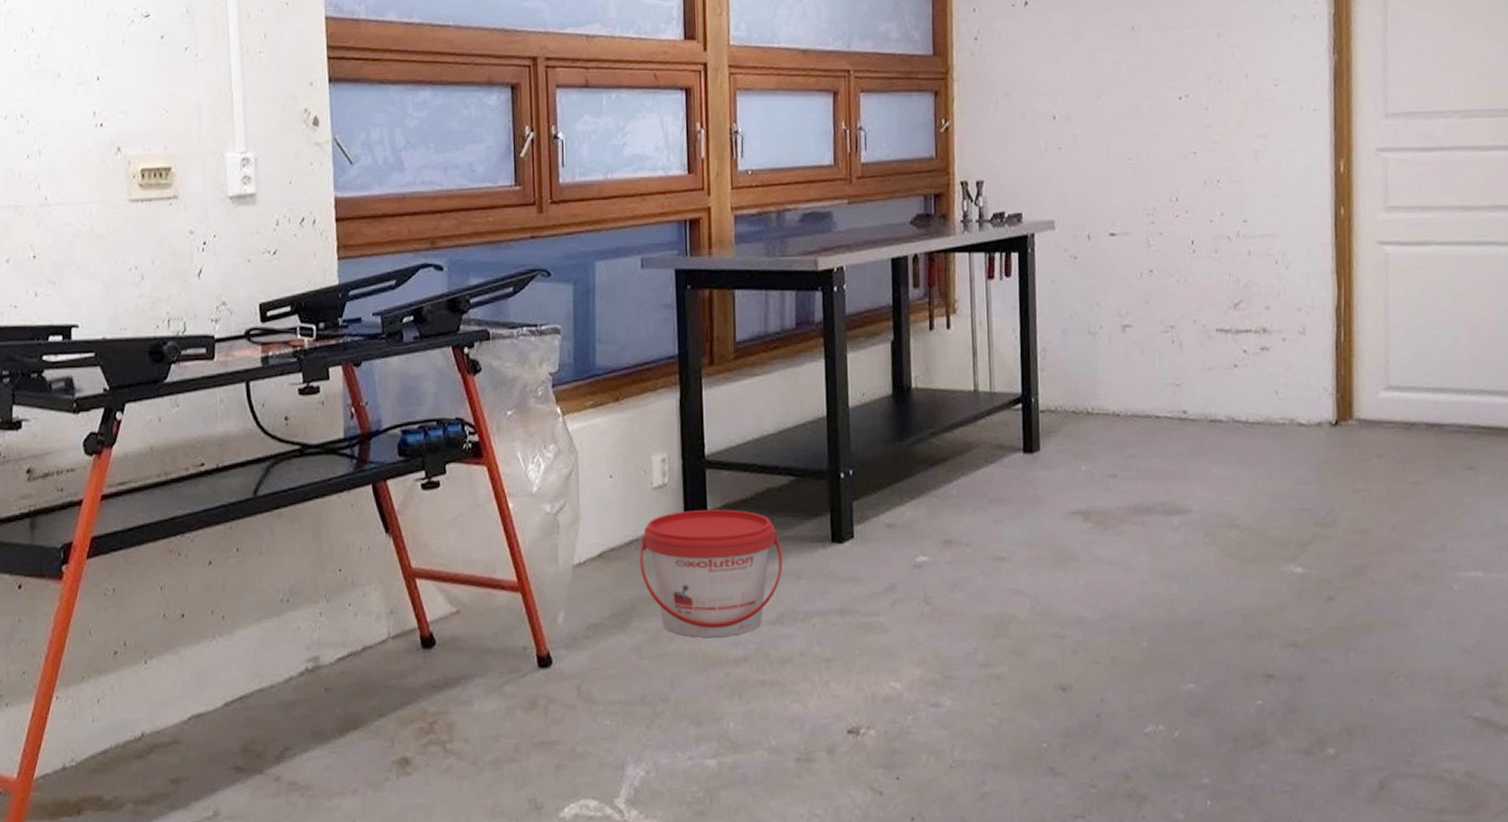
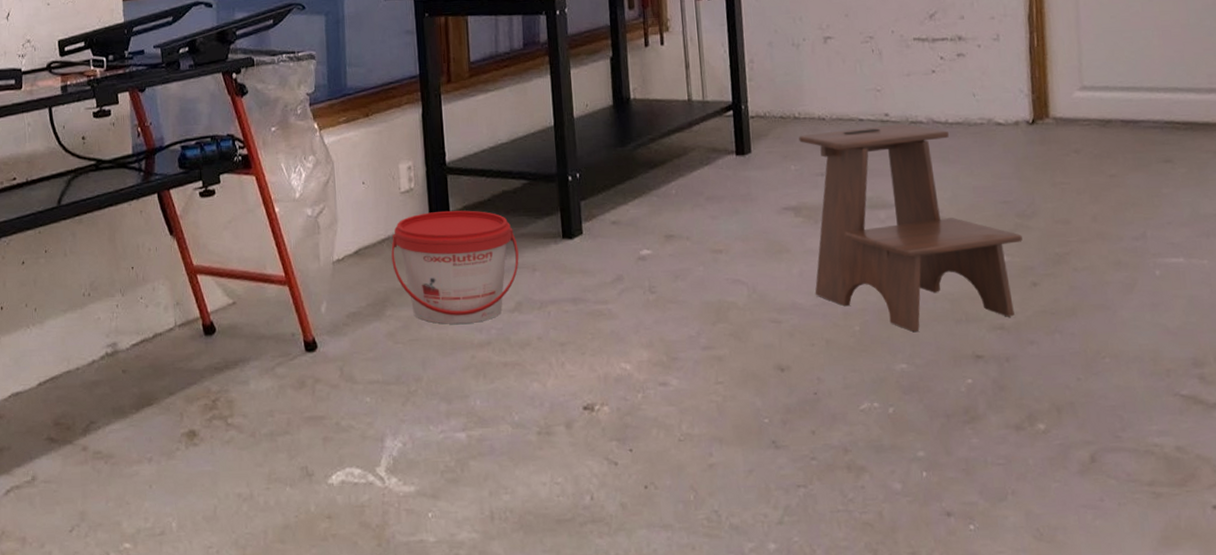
step stool: none [1091,422,1320,649] -> present [799,123,1022,332]

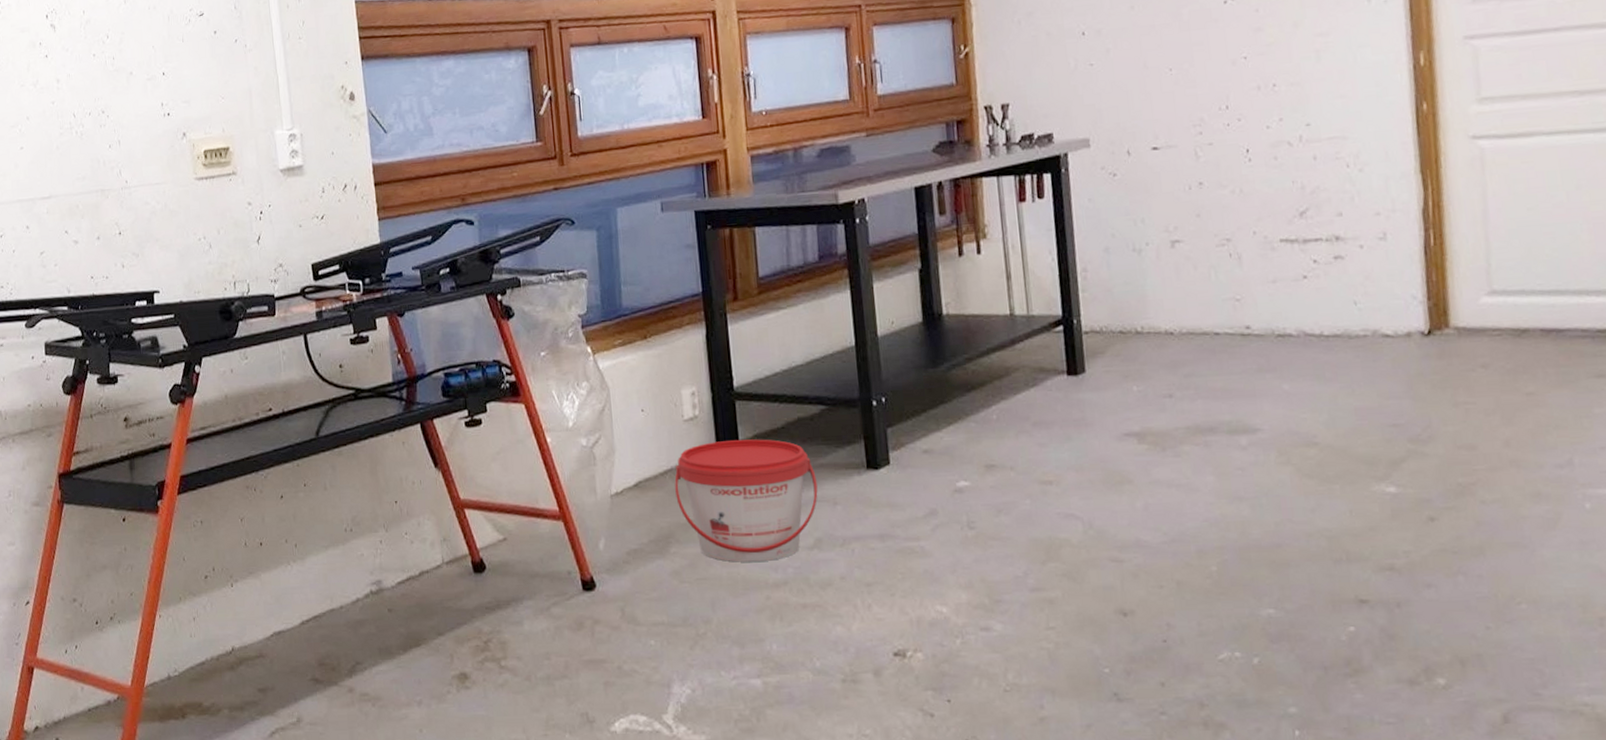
step stool: present [799,123,1022,332] -> none [1142,337,1417,572]

